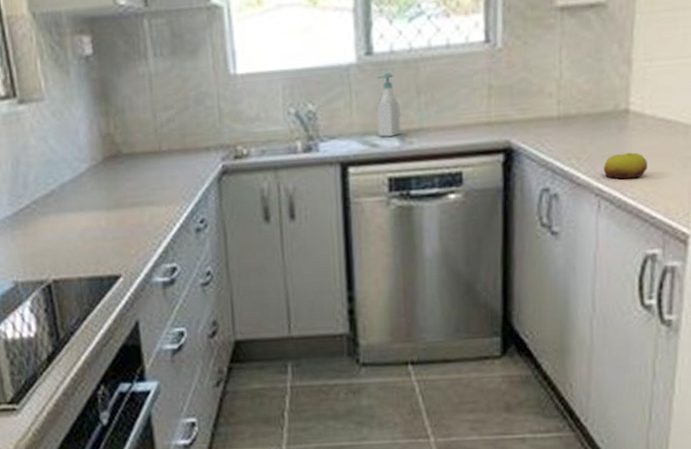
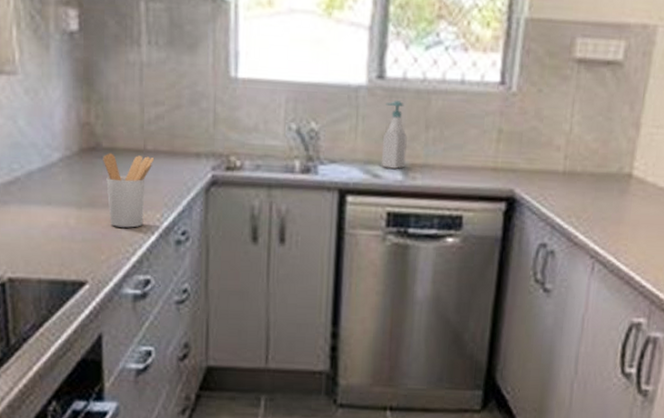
utensil holder: none [124,156,170,223] -> present [103,153,155,228]
fruit: present [604,152,647,179] -> none [601,217,644,245]

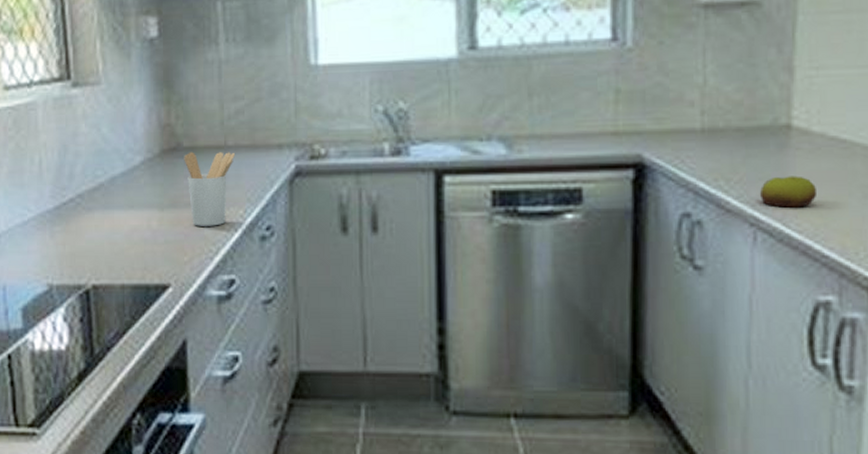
soap bottle: present [381,101,407,170] -> none [480,70,509,144]
fruit: none [601,217,644,245] -> present [760,176,816,208]

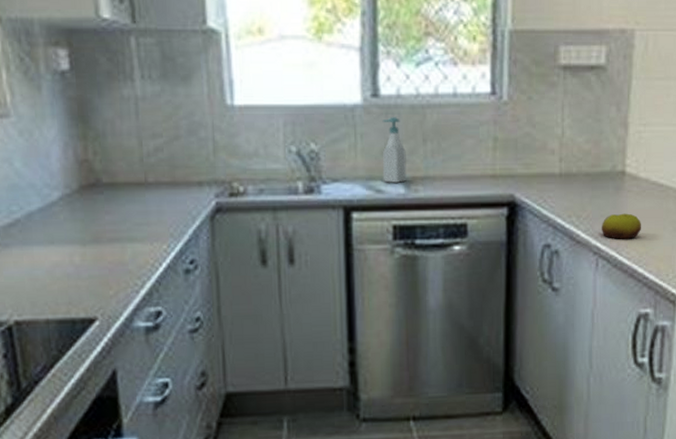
utensil holder: present [184,152,236,226] -> none [104,188,157,261]
soap bottle: none [480,70,509,144] -> present [382,117,407,184]

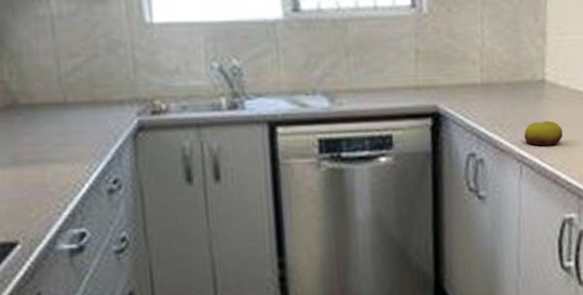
soap bottle: present [382,117,407,184] -> none [304,31,331,98]

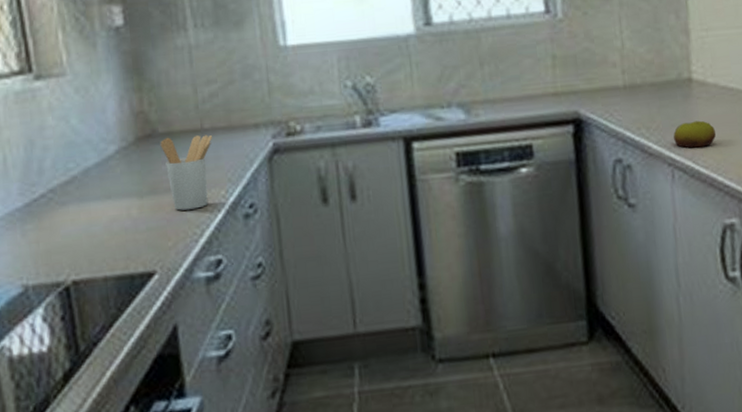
utensil holder: none [21,108,77,183] -> present [160,135,213,211]

